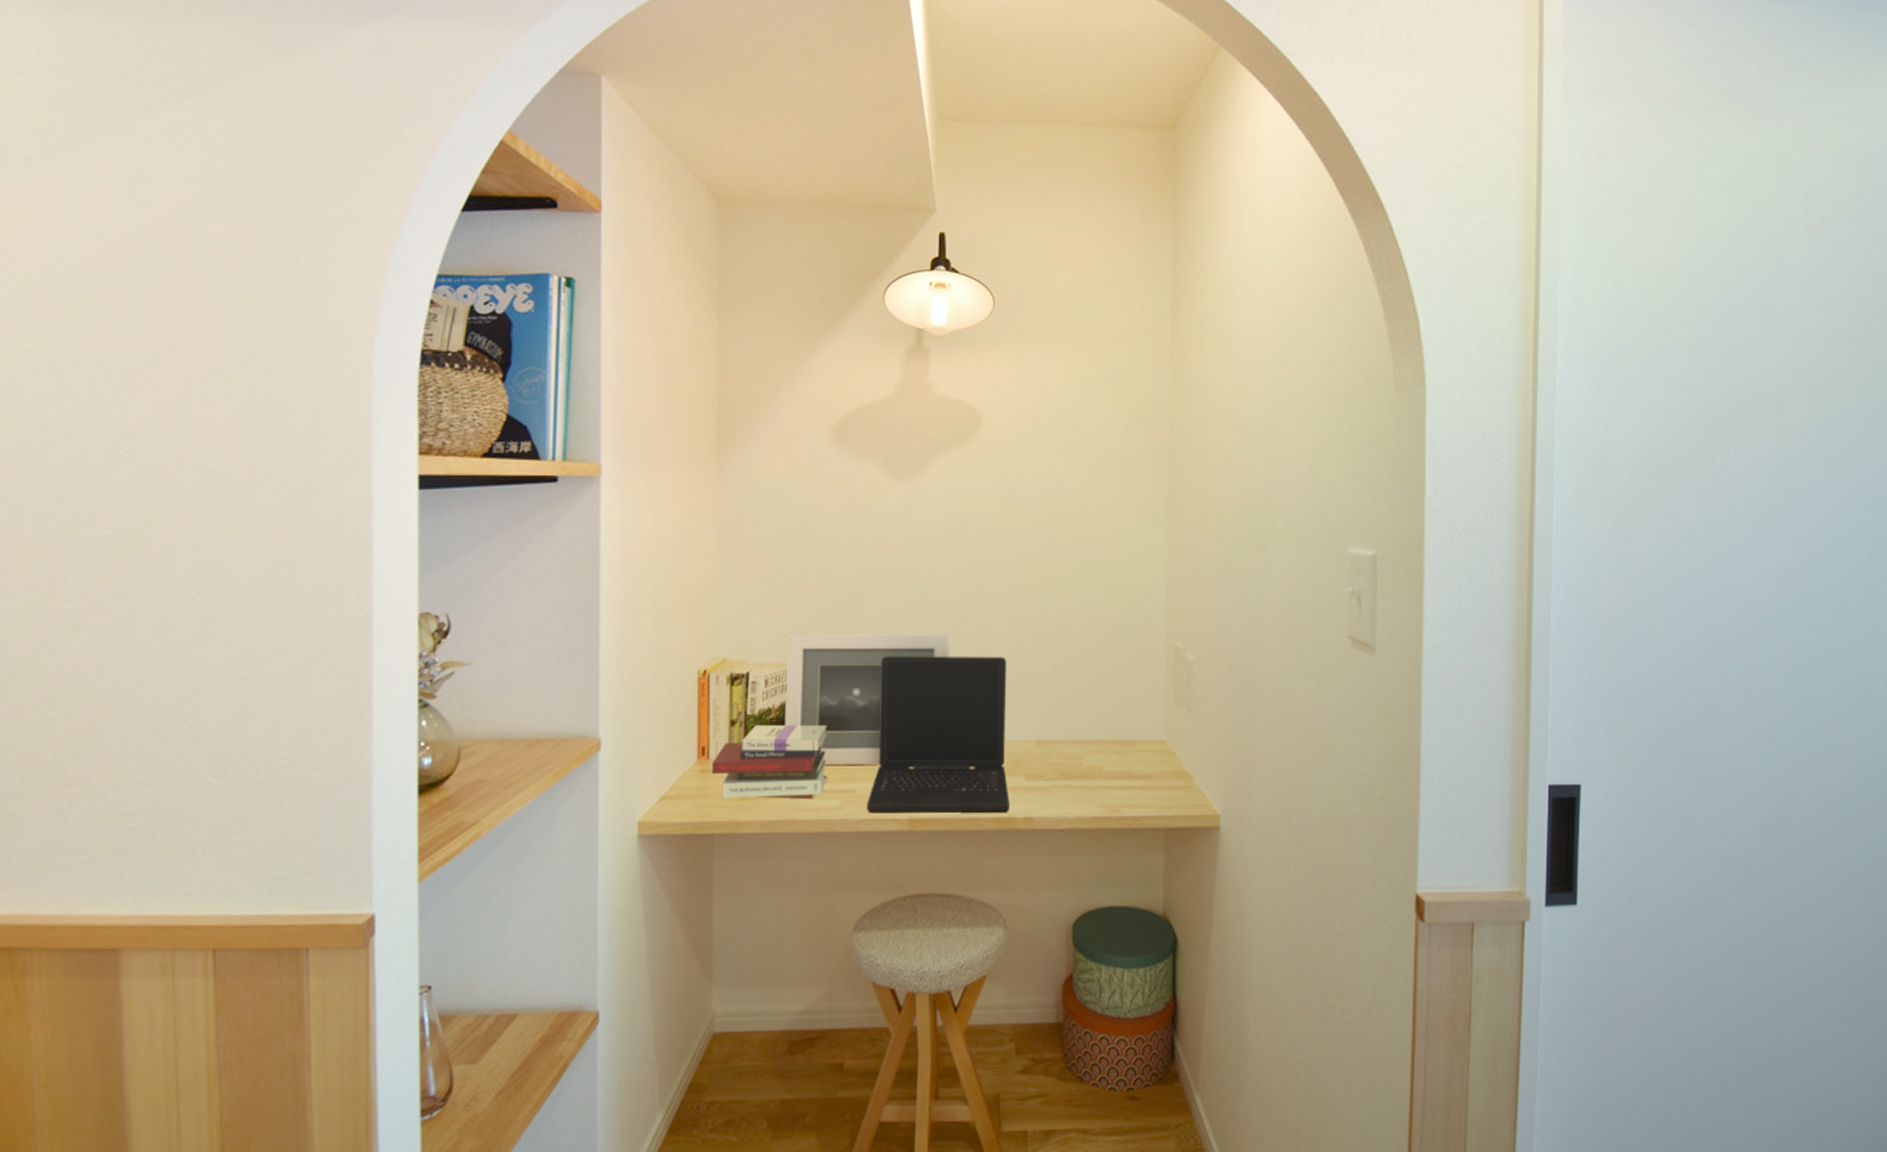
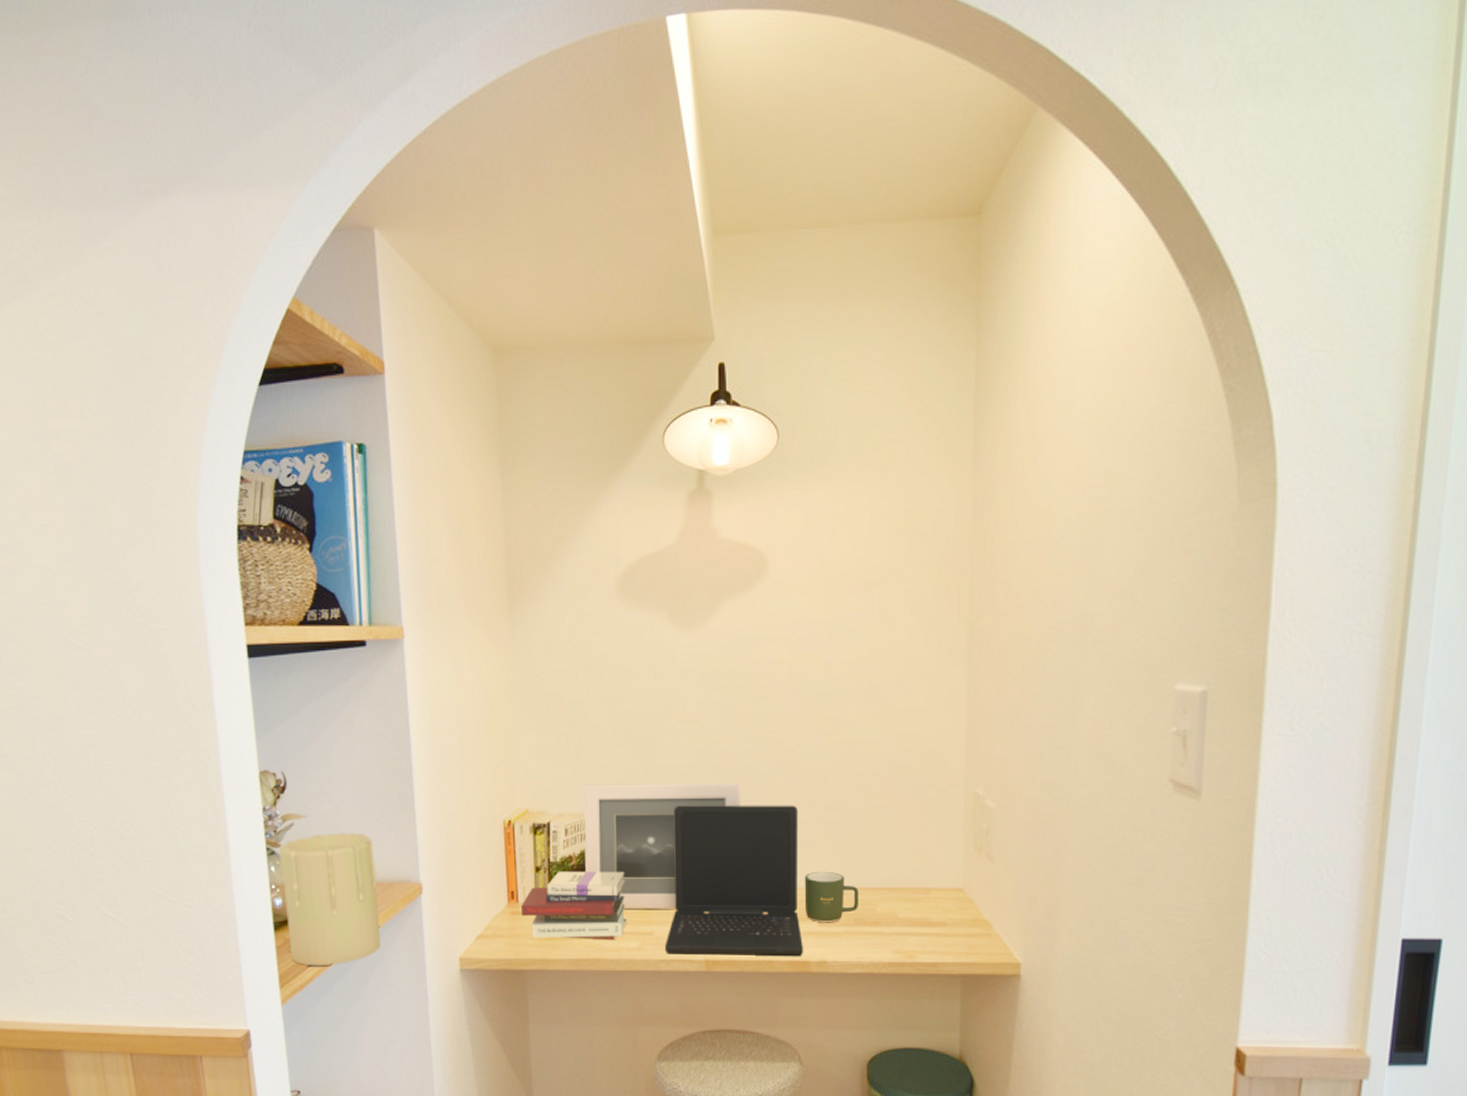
candle: none [432,683,549,836] -> present [278,833,381,967]
mug: none [1011,724,1065,778] -> present [804,871,858,923]

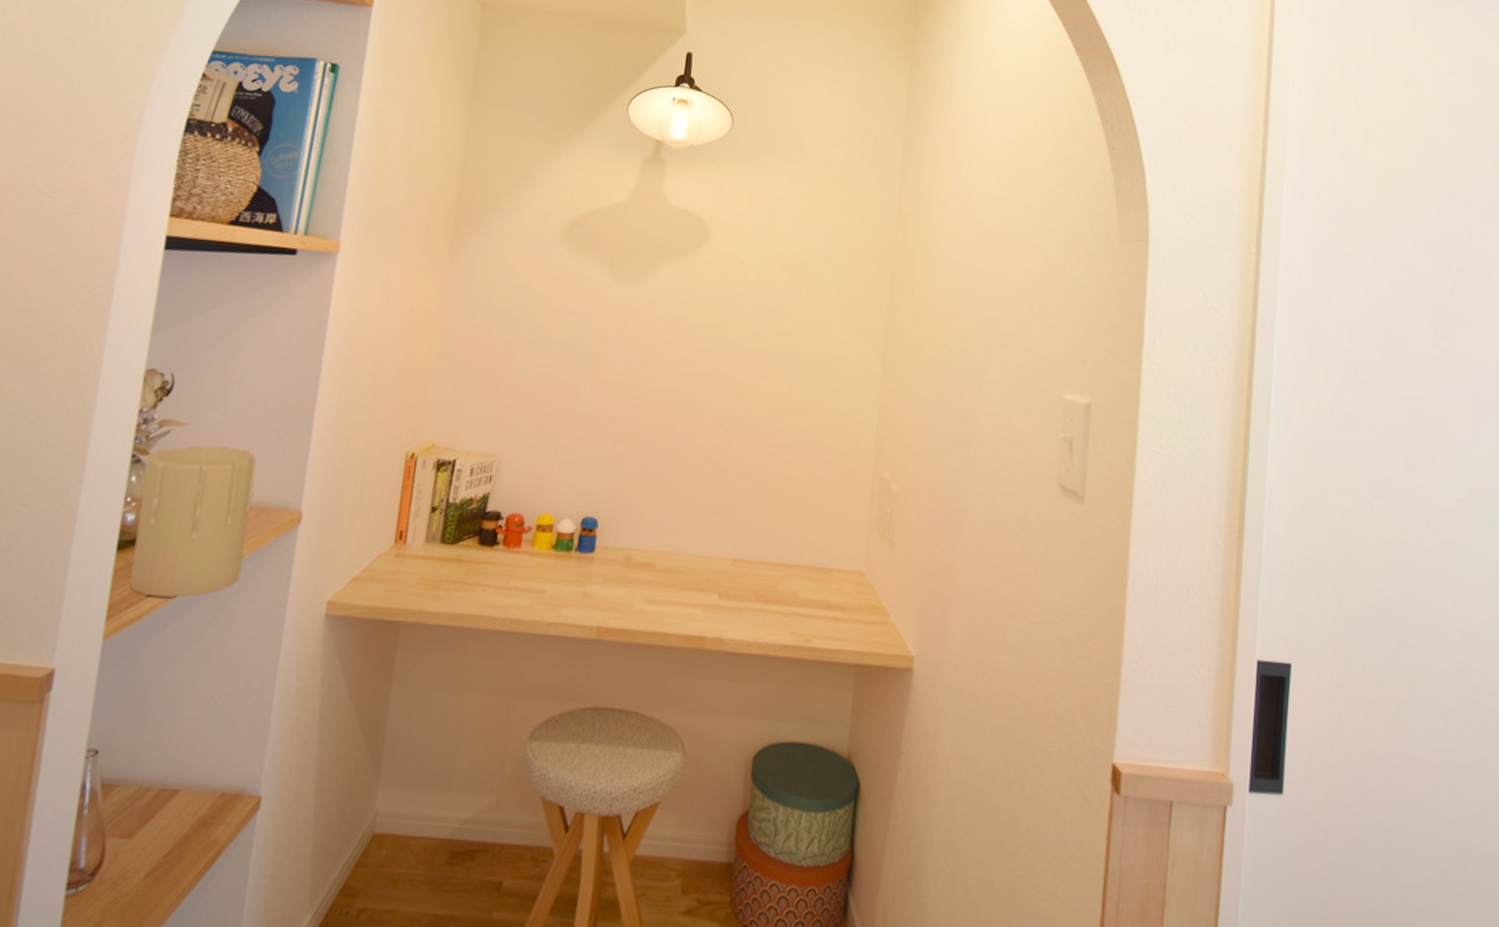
books: present [521,871,628,941] -> none [407,513,527,597]
picture frame: present [583,783,740,909] -> none [485,424,658,567]
laptop: present [665,805,803,956] -> none [556,456,712,630]
mug: present [804,871,858,923] -> none [707,540,763,597]

